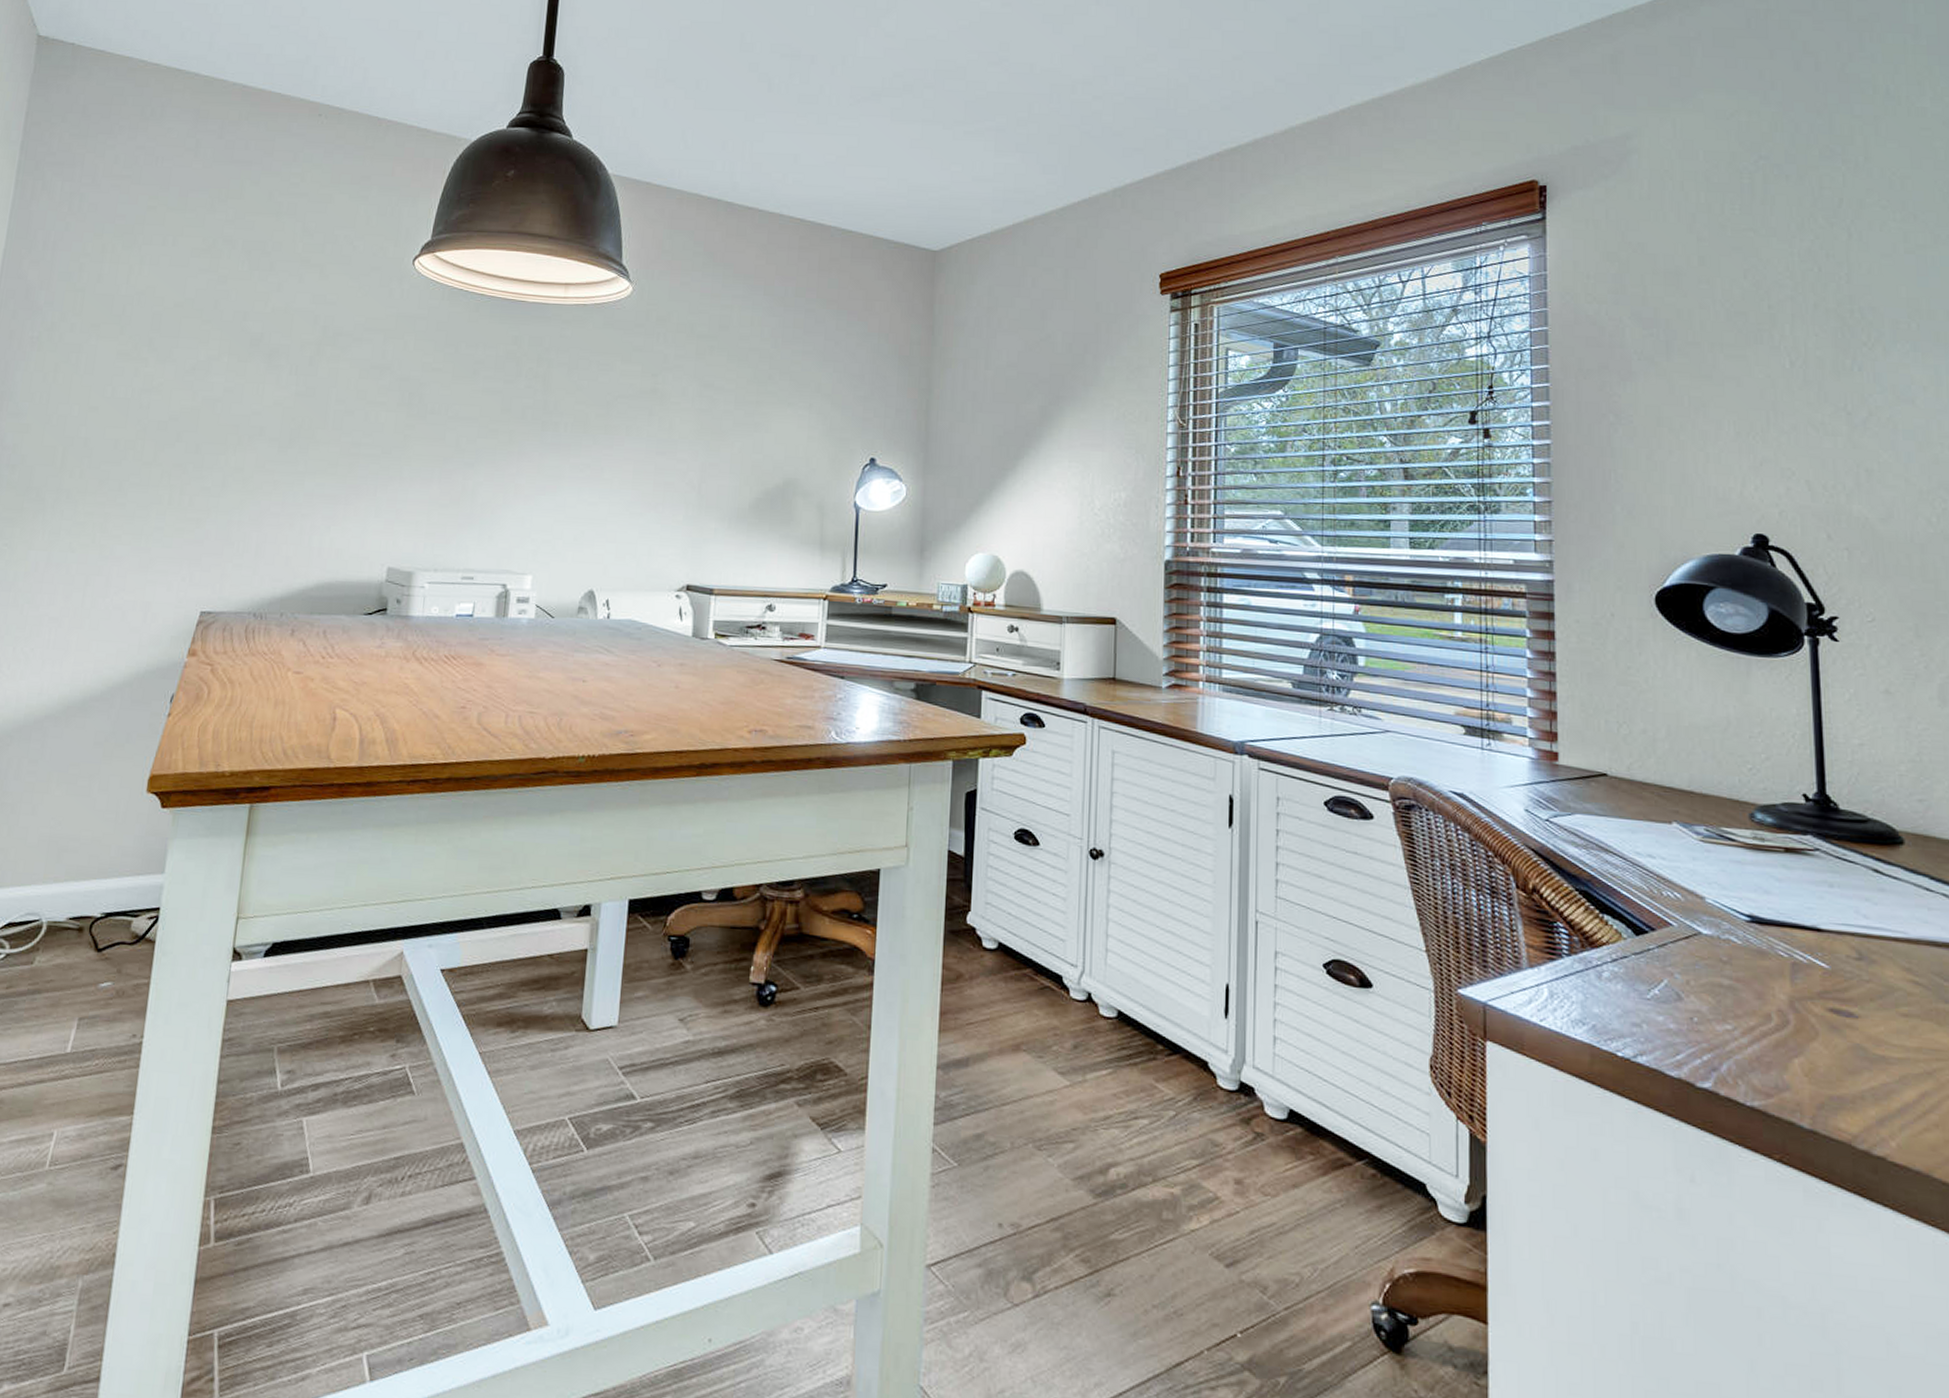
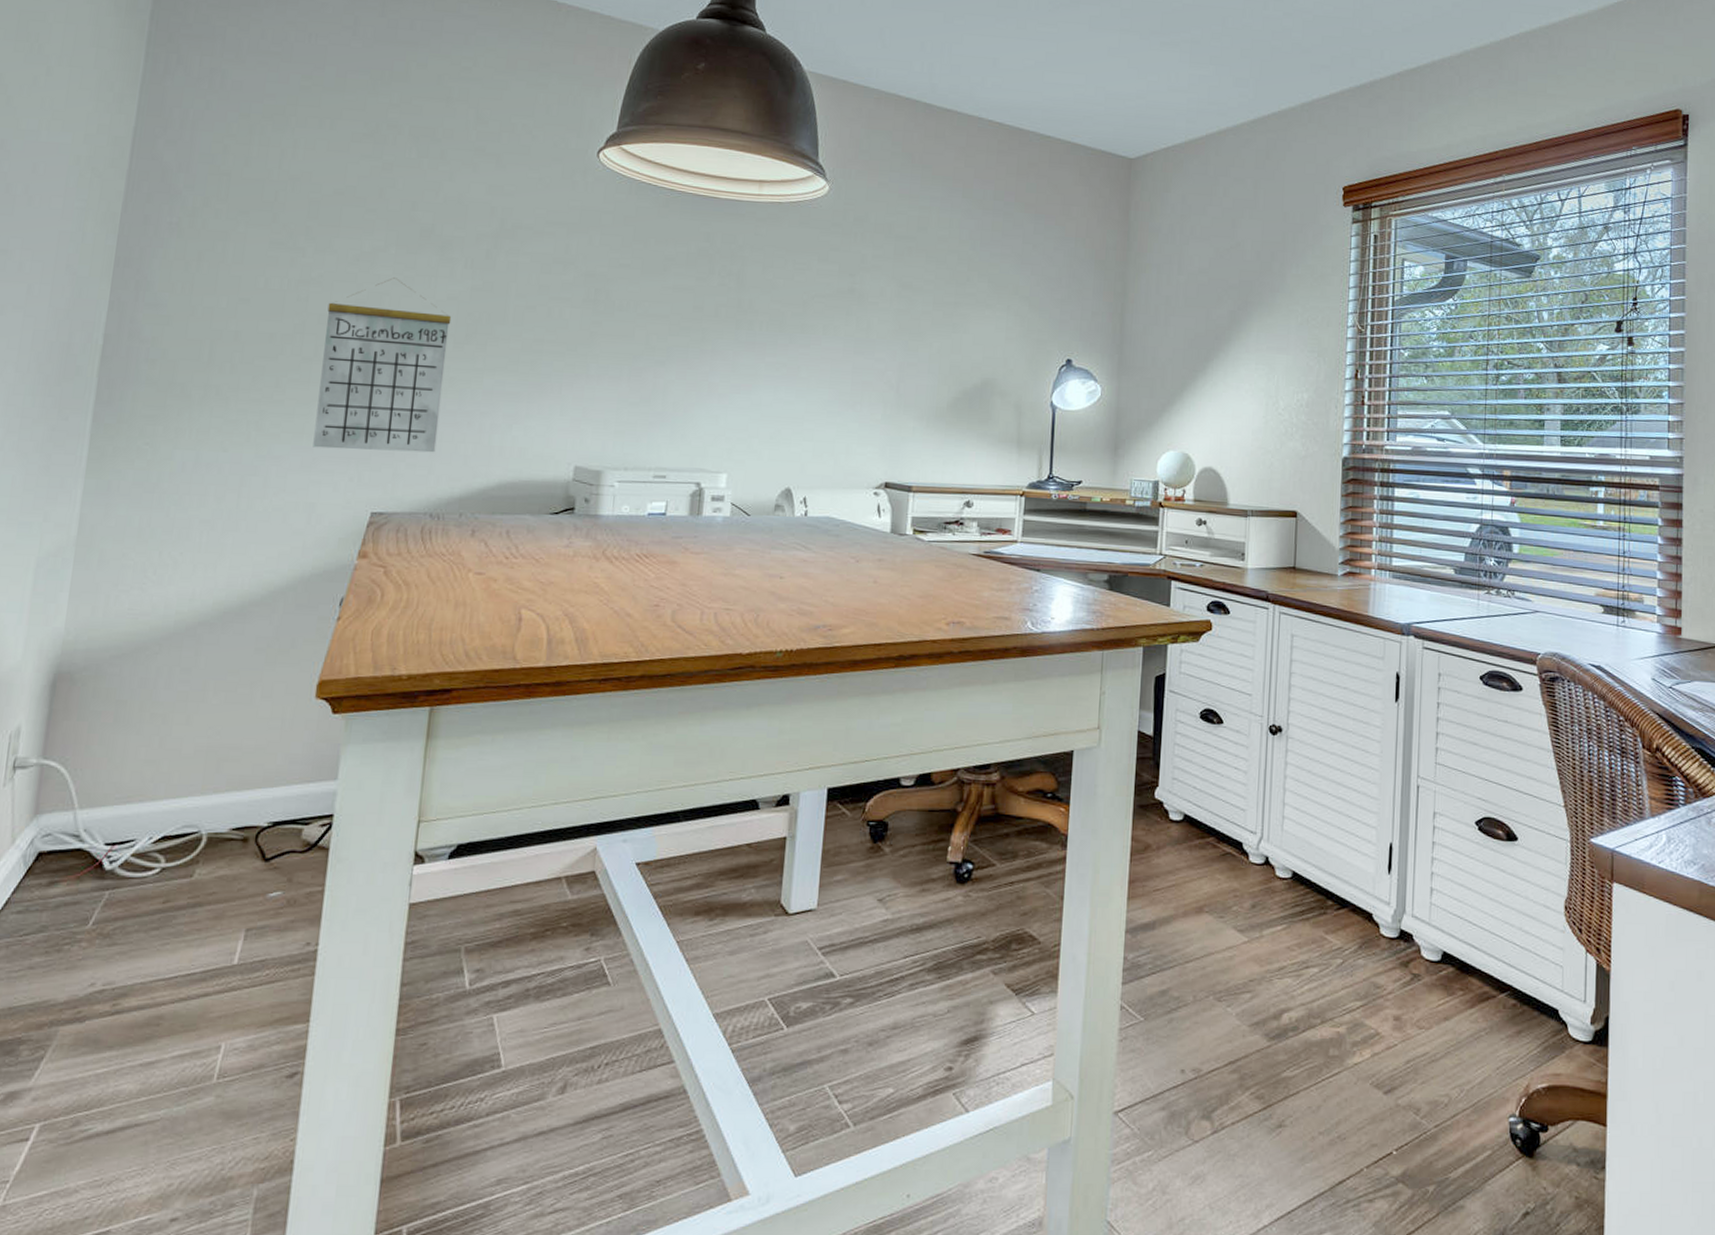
calendar: none [150,385,277,554] -> present [313,277,452,453]

